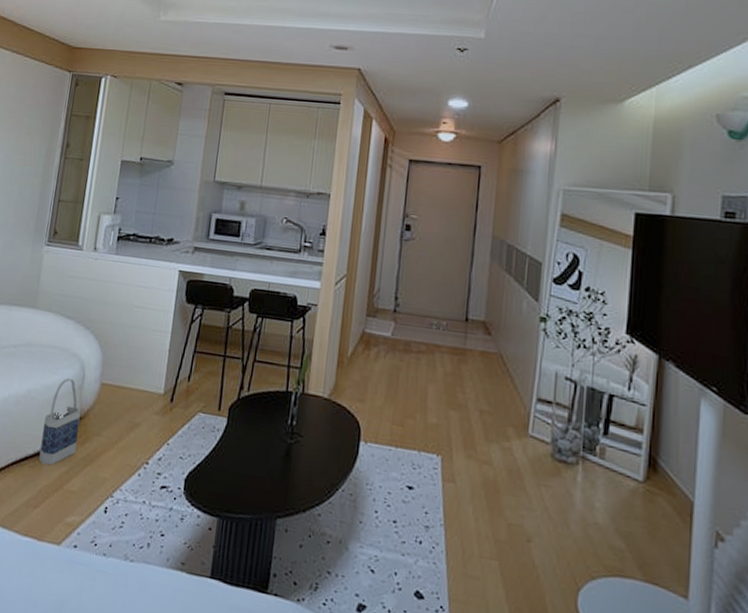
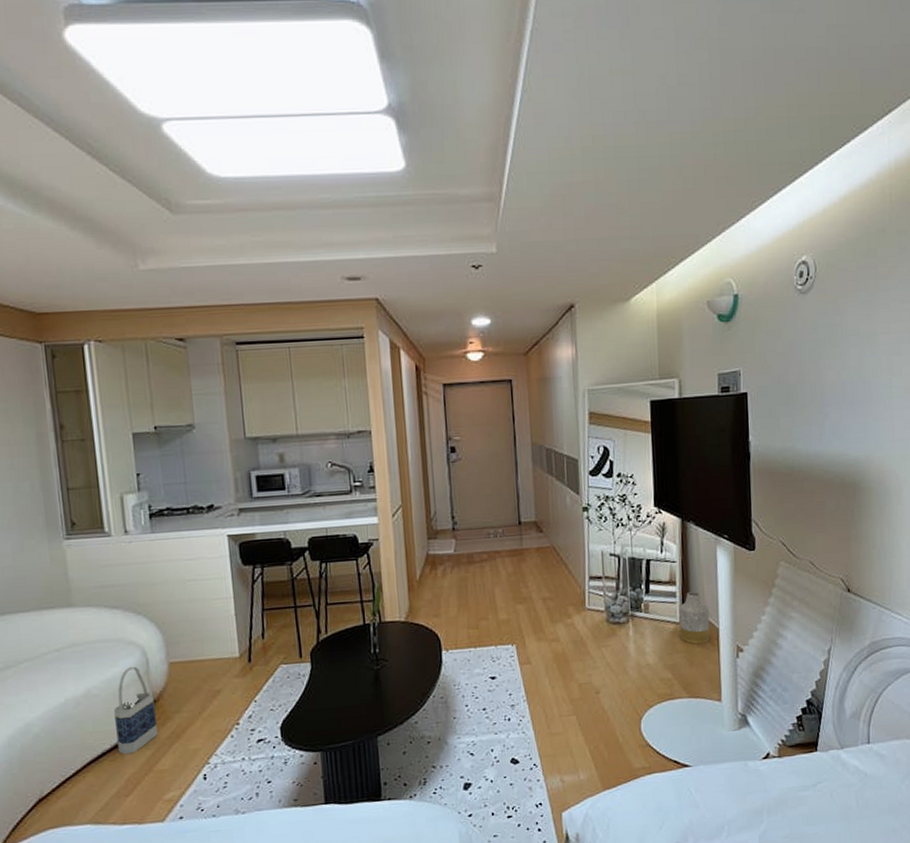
vase: none [641,447,683,517] -> present [679,592,710,644]

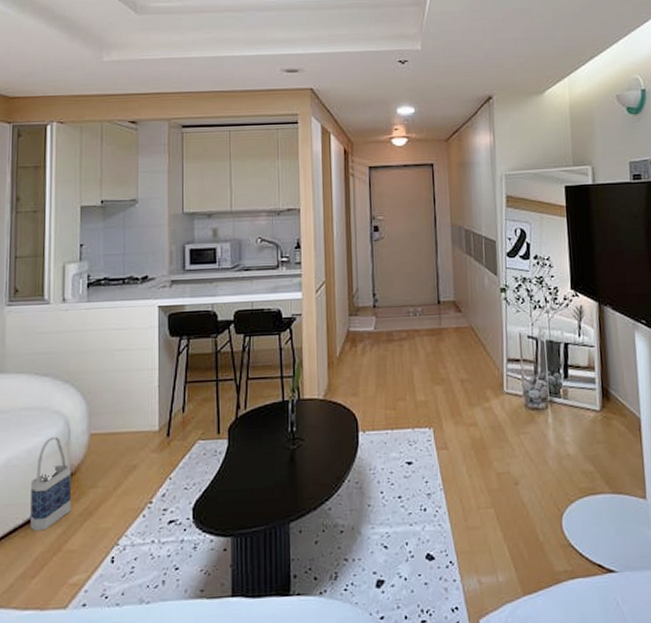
vase: present [679,592,710,644] -> none [598,378,631,434]

